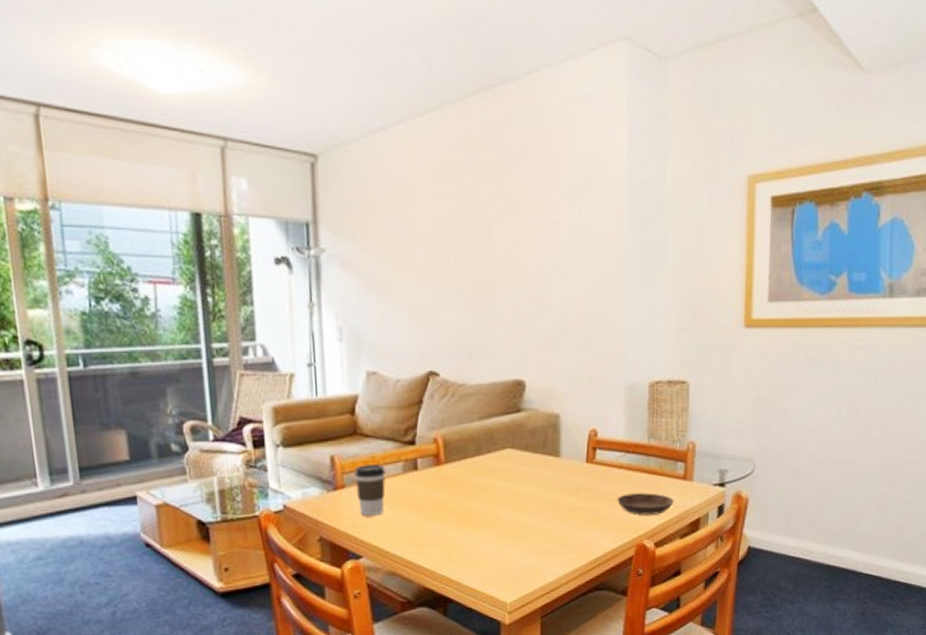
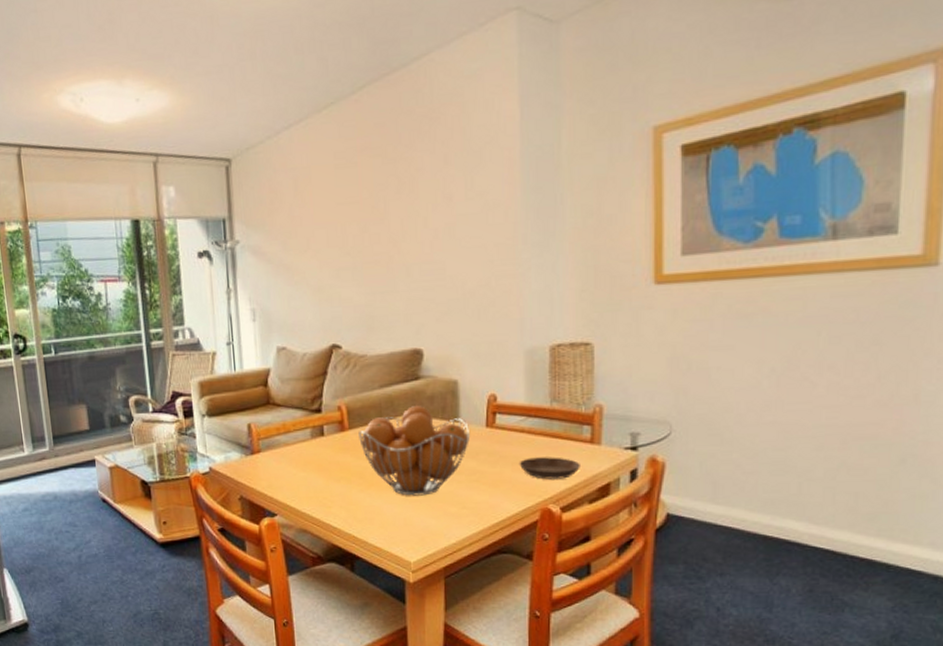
coffee cup: present [354,464,387,516] -> none [268,431,296,477]
fruit basket: none [455,439,571,534] -> present [359,406,471,496]

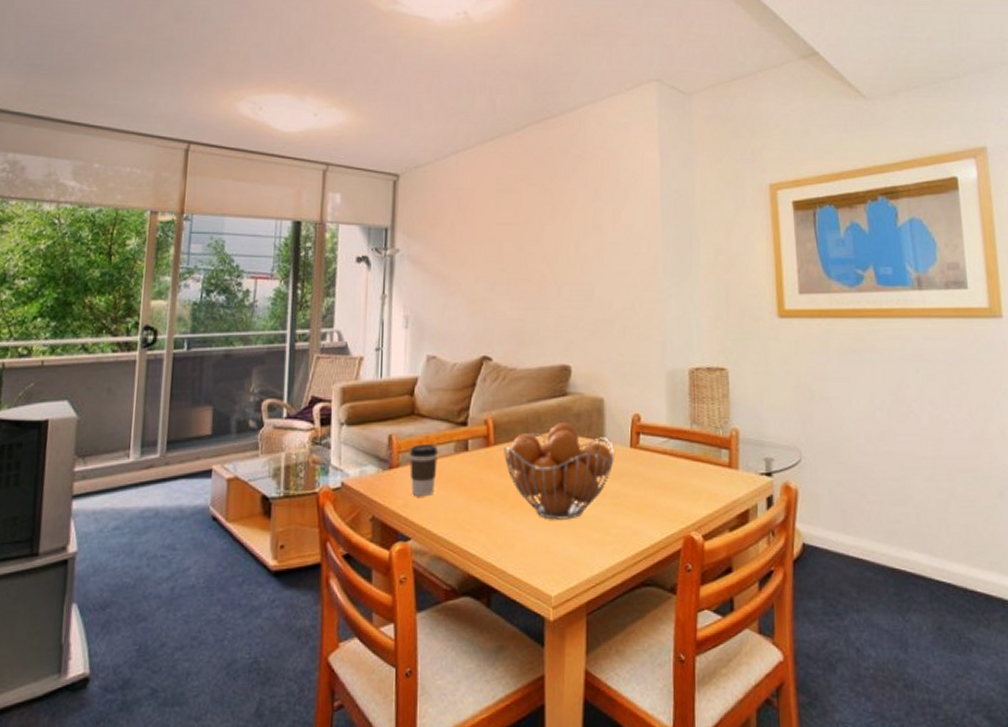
coffee cup: none [268,431,296,477] -> present [409,444,439,496]
saucer: present [519,457,580,480] -> none [662,481,720,505]

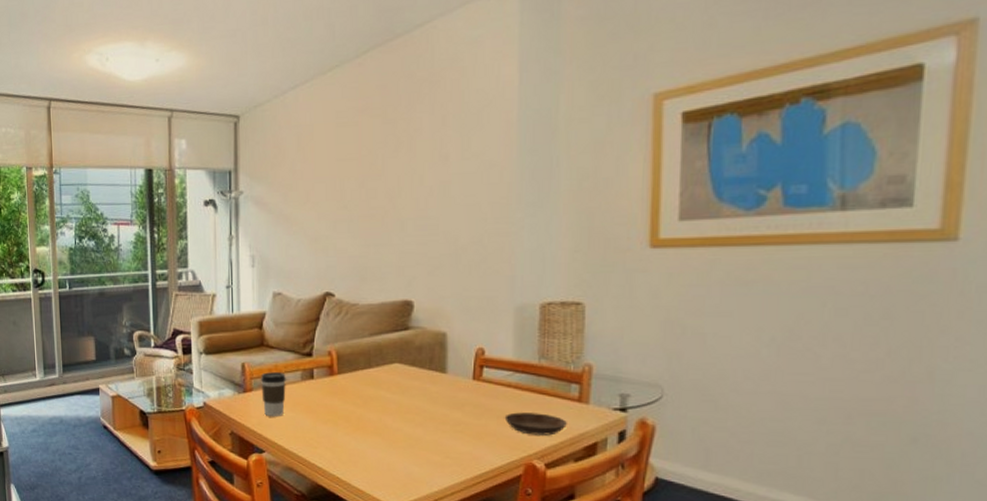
fruit basket: present [504,423,615,520] -> none [347,355,457,443]
saucer: none [662,481,720,505] -> present [504,412,567,436]

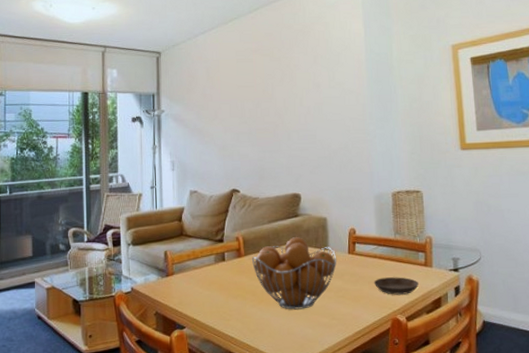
coffee cup: present [260,372,287,416] -> none [180,257,203,296]
fruit basket: none [347,355,457,443] -> present [252,237,337,310]

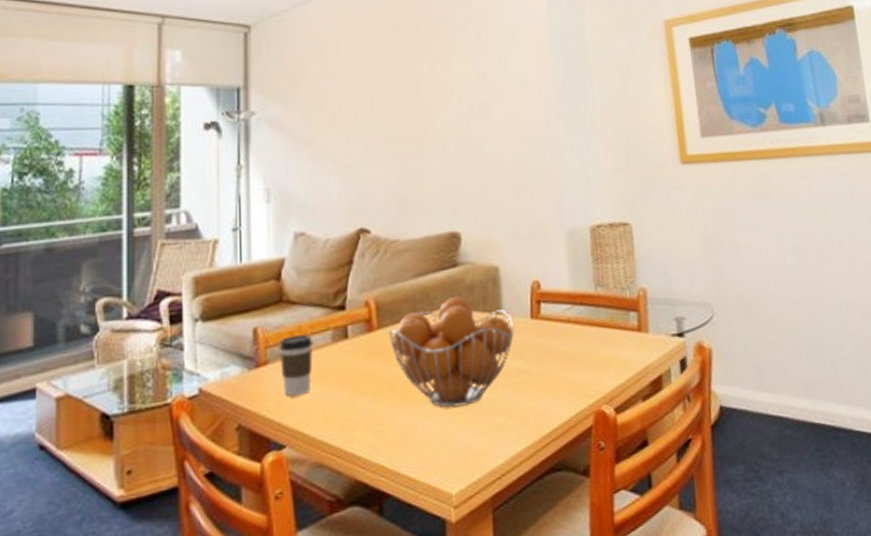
coffee cup: none [180,257,203,296] -> present [278,334,314,396]
saucer: present [373,277,419,295] -> none [567,349,631,376]

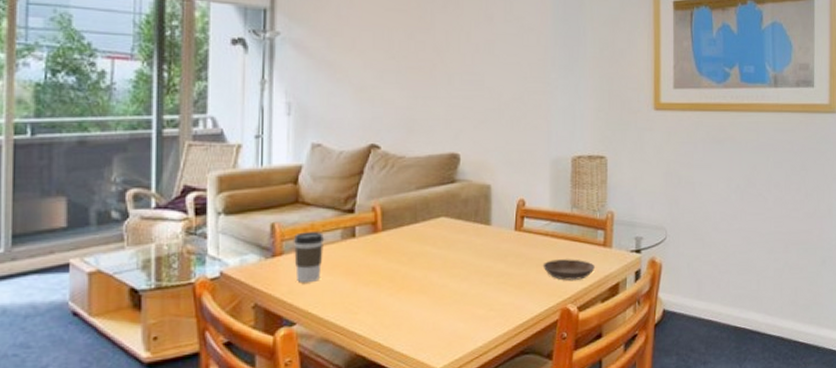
fruit basket: present [389,297,515,408] -> none [392,208,501,299]
saucer: none [567,349,631,376] -> present [543,259,595,280]

